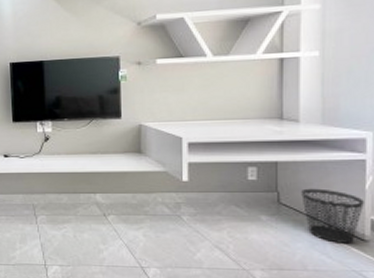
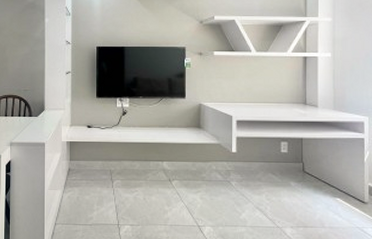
wastebasket: present [301,188,364,243] -> none [320,160,363,205]

